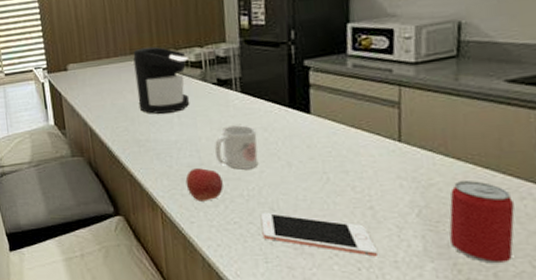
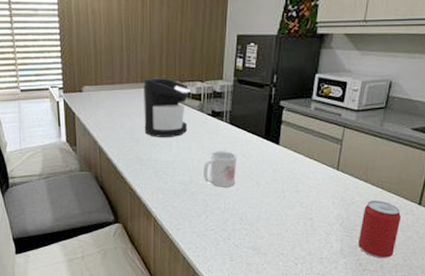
apple: present [185,168,223,202] -> none [177,185,206,212]
cell phone: present [260,212,379,257] -> none [231,221,311,255]

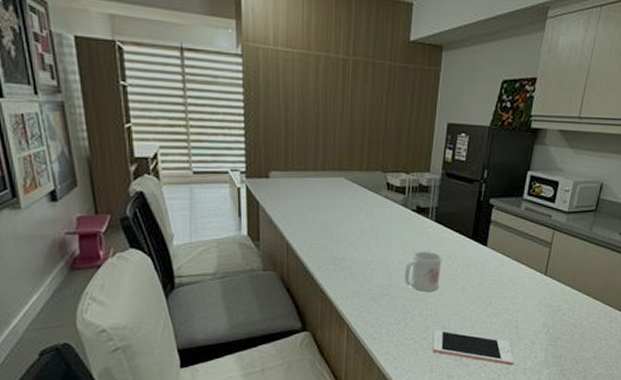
coffee maker: present [143,77,190,137] -> none [340,165,394,234]
cell phone: none [231,221,311,255] -> present [432,329,515,366]
beer can: present [358,201,401,259] -> none [563,308,605,369]

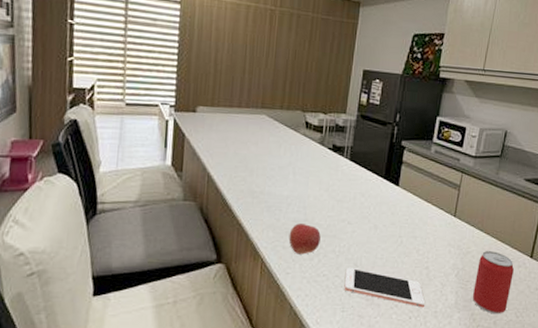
apple: none [374,289,407,319] -> present [288,223,321,255]
mug: present [405,251,442,292] -> none [319,188,356,228]
beer can: none [563,308,605,369] -> present [473,251,514,315]

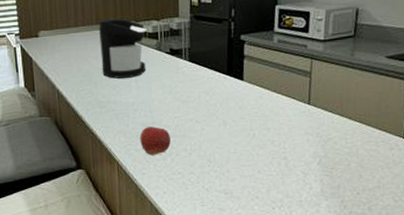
coffee maker: none [260,104,312,170] -> present [99,18,146,79]
cell phone: present [344,267,426,308] -> none [199,163,288,198]
beer can: present [473,251,514,315] -> none [340,135,385,200]

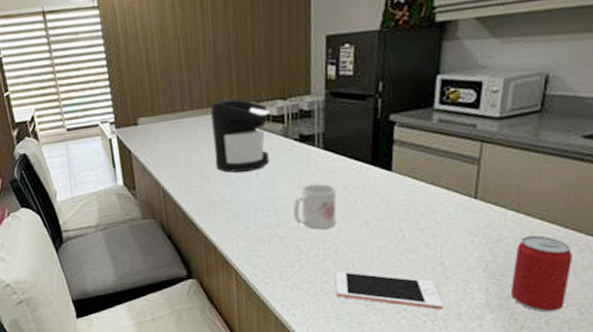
apple: present [139,126,171,156] -> none [261,228,300,262]
mug: none [166,89,200,128] -> present [293,183,337,229]
cell phone: none [199,163,288,198] -> present [334,270,444,310]
beer can: none [340,135,385,200] -> present [512,235,572,313]

